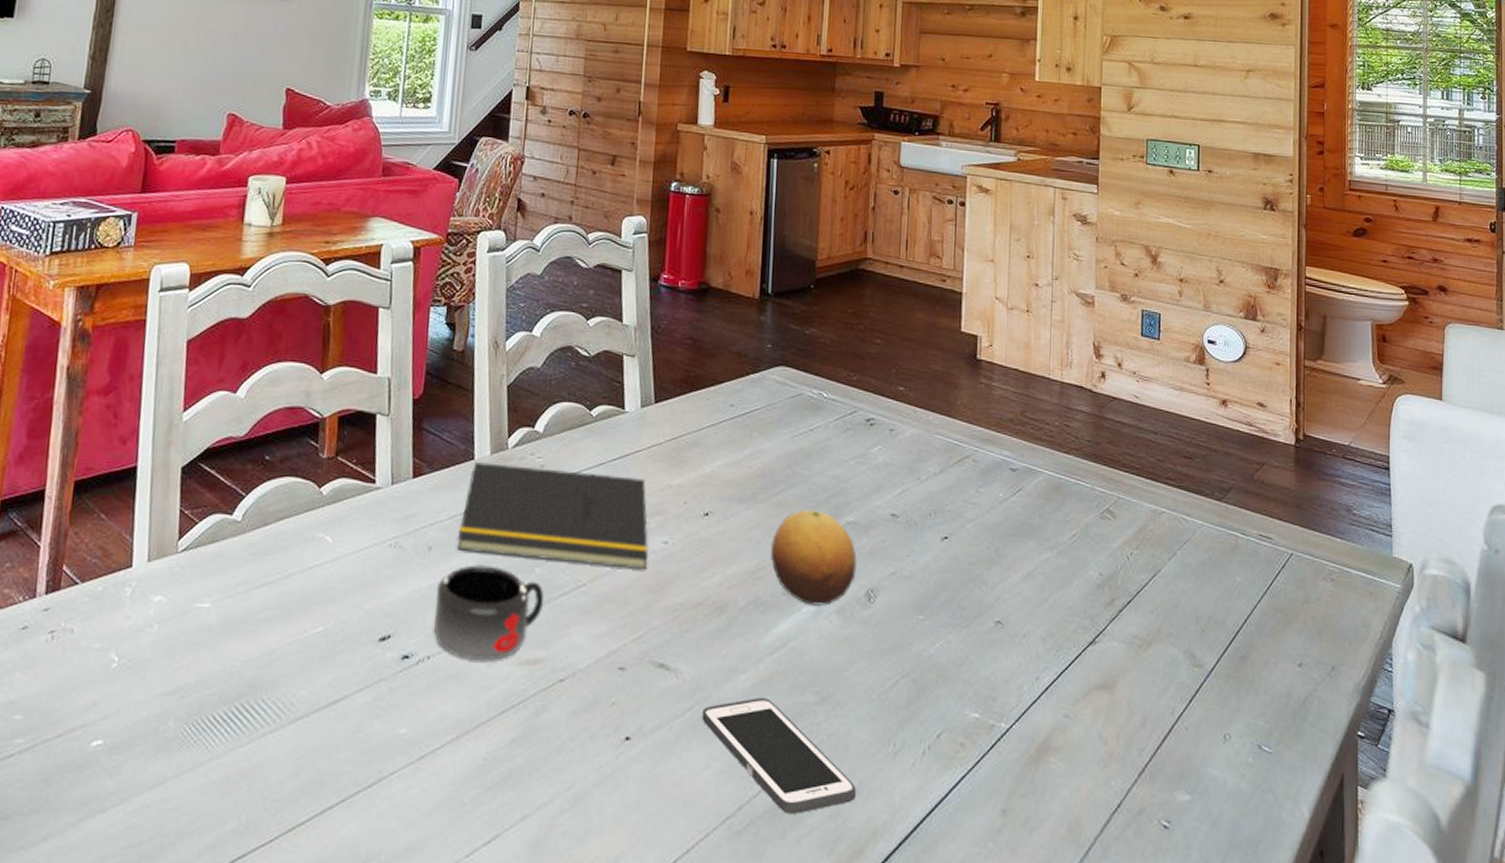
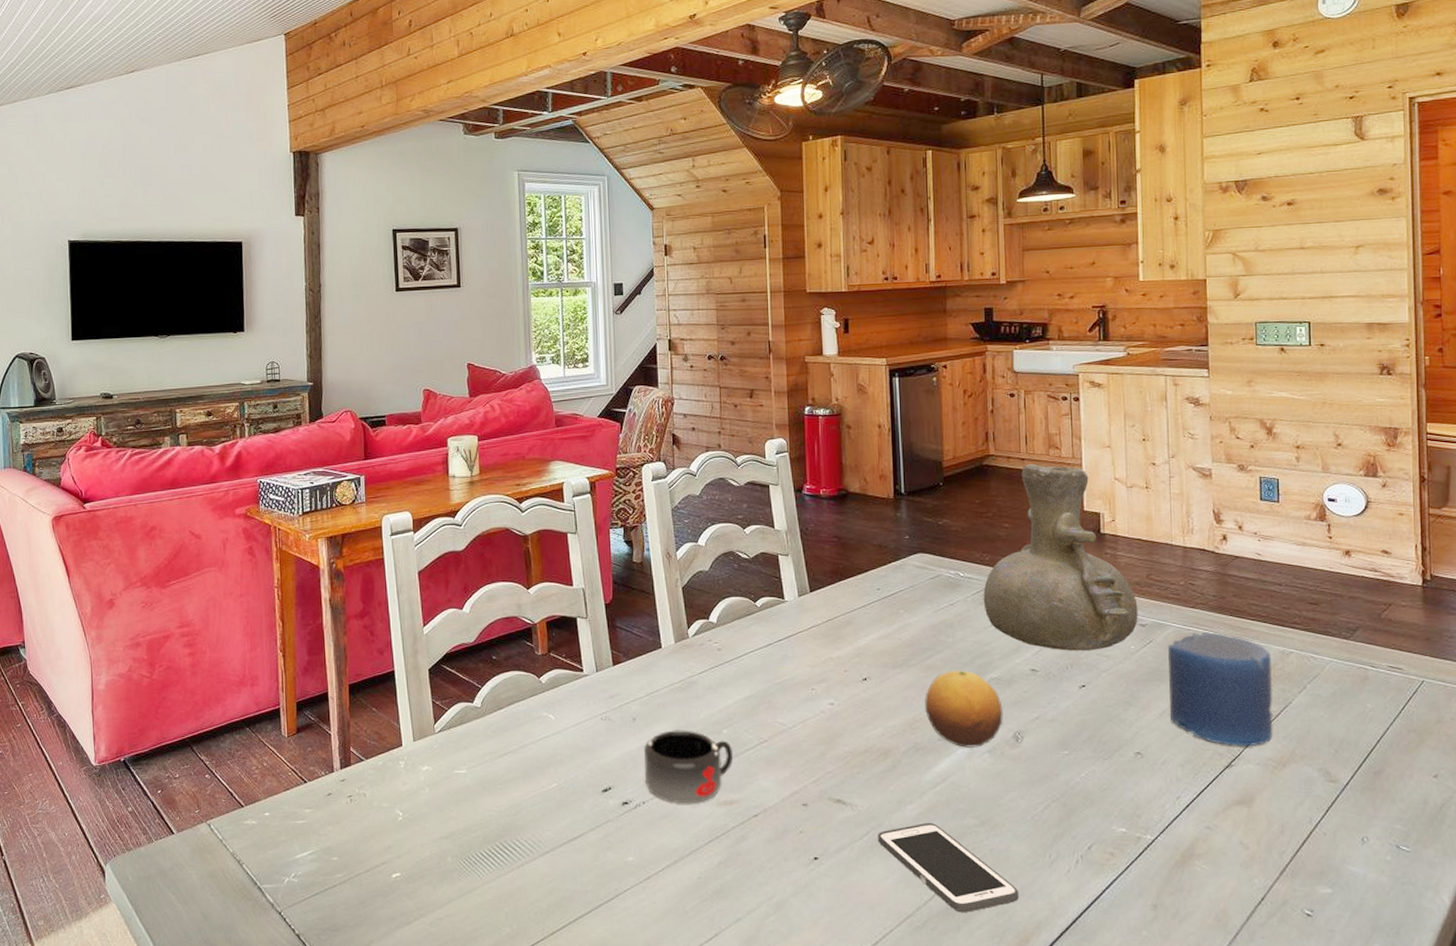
notepad: present [457,462,649,571] -> none [656,649,818,727]
vase: none [846,272,1010,496] -> present [983,463,1138,651]
candle: none [1035,482,1143,620] -> present [1168,632,1273,746]

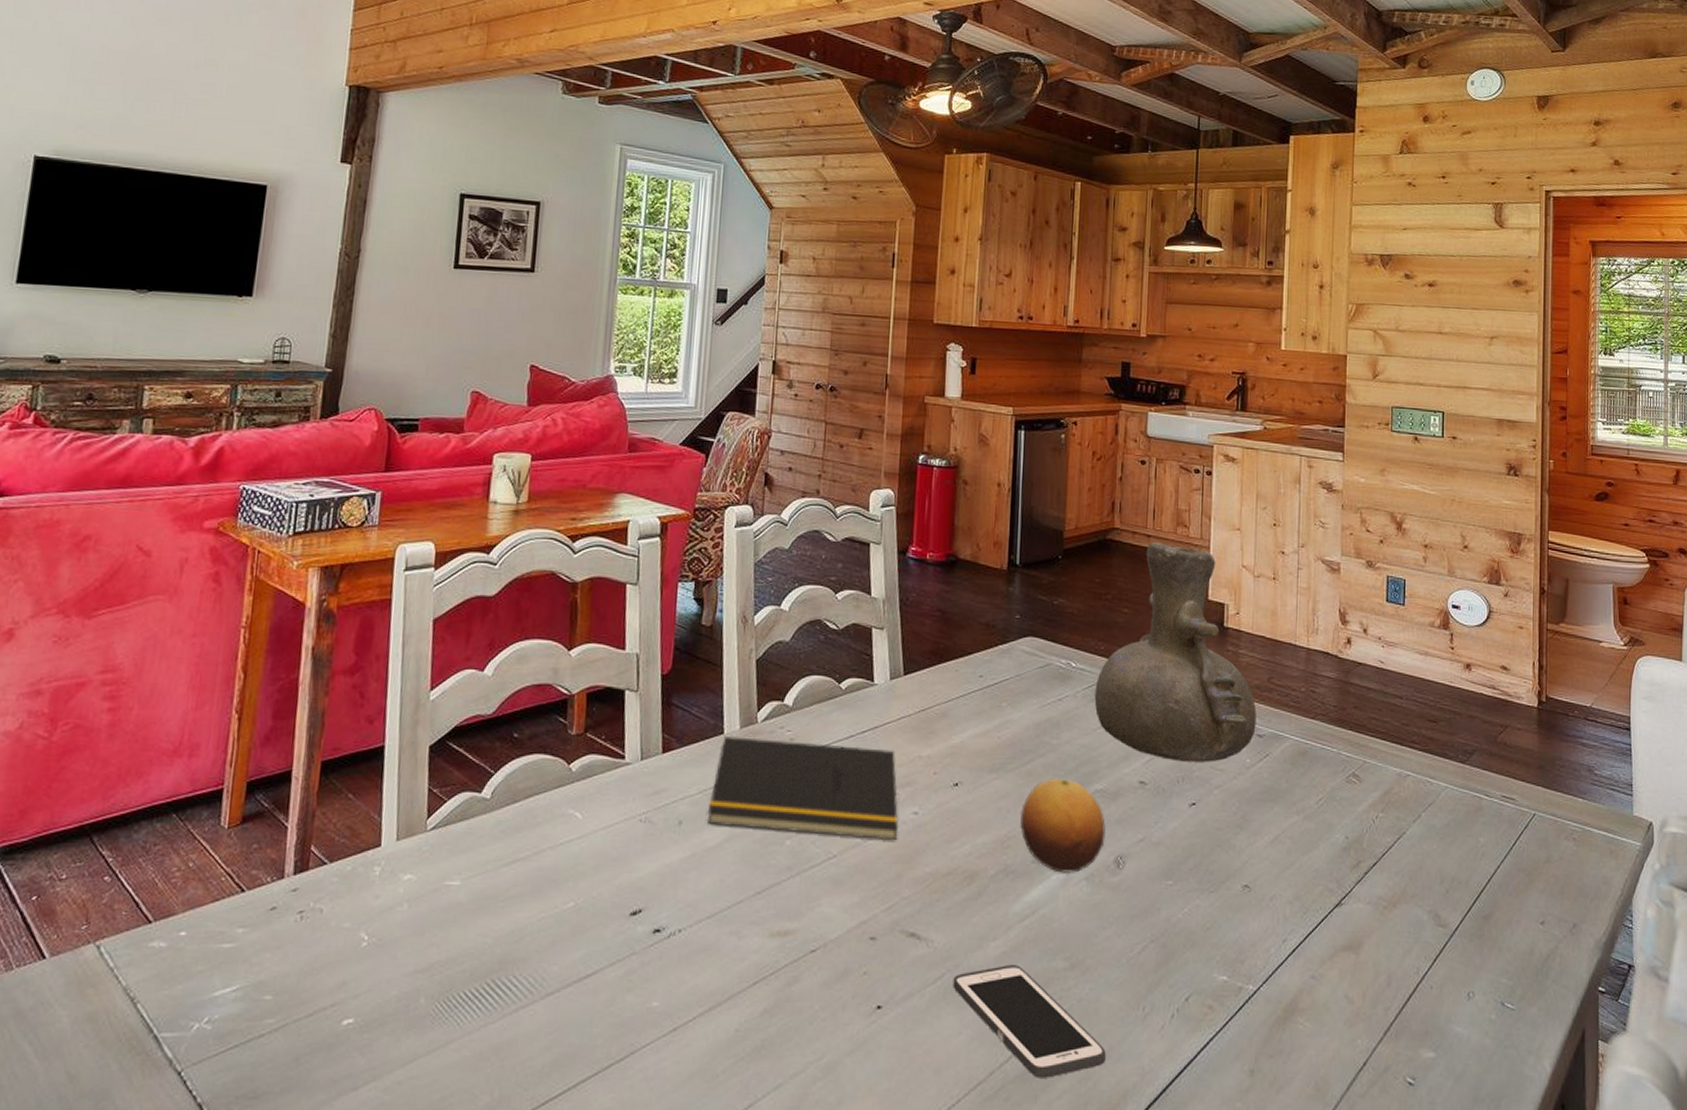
mug: present [644,730,734,804] -> none [685,838,795,934]
notepad: none [656,649,818,727] -> present [708,736,899,841]
candle: present [1168,632,1273,746] -> none [1282,747,1388,882]

